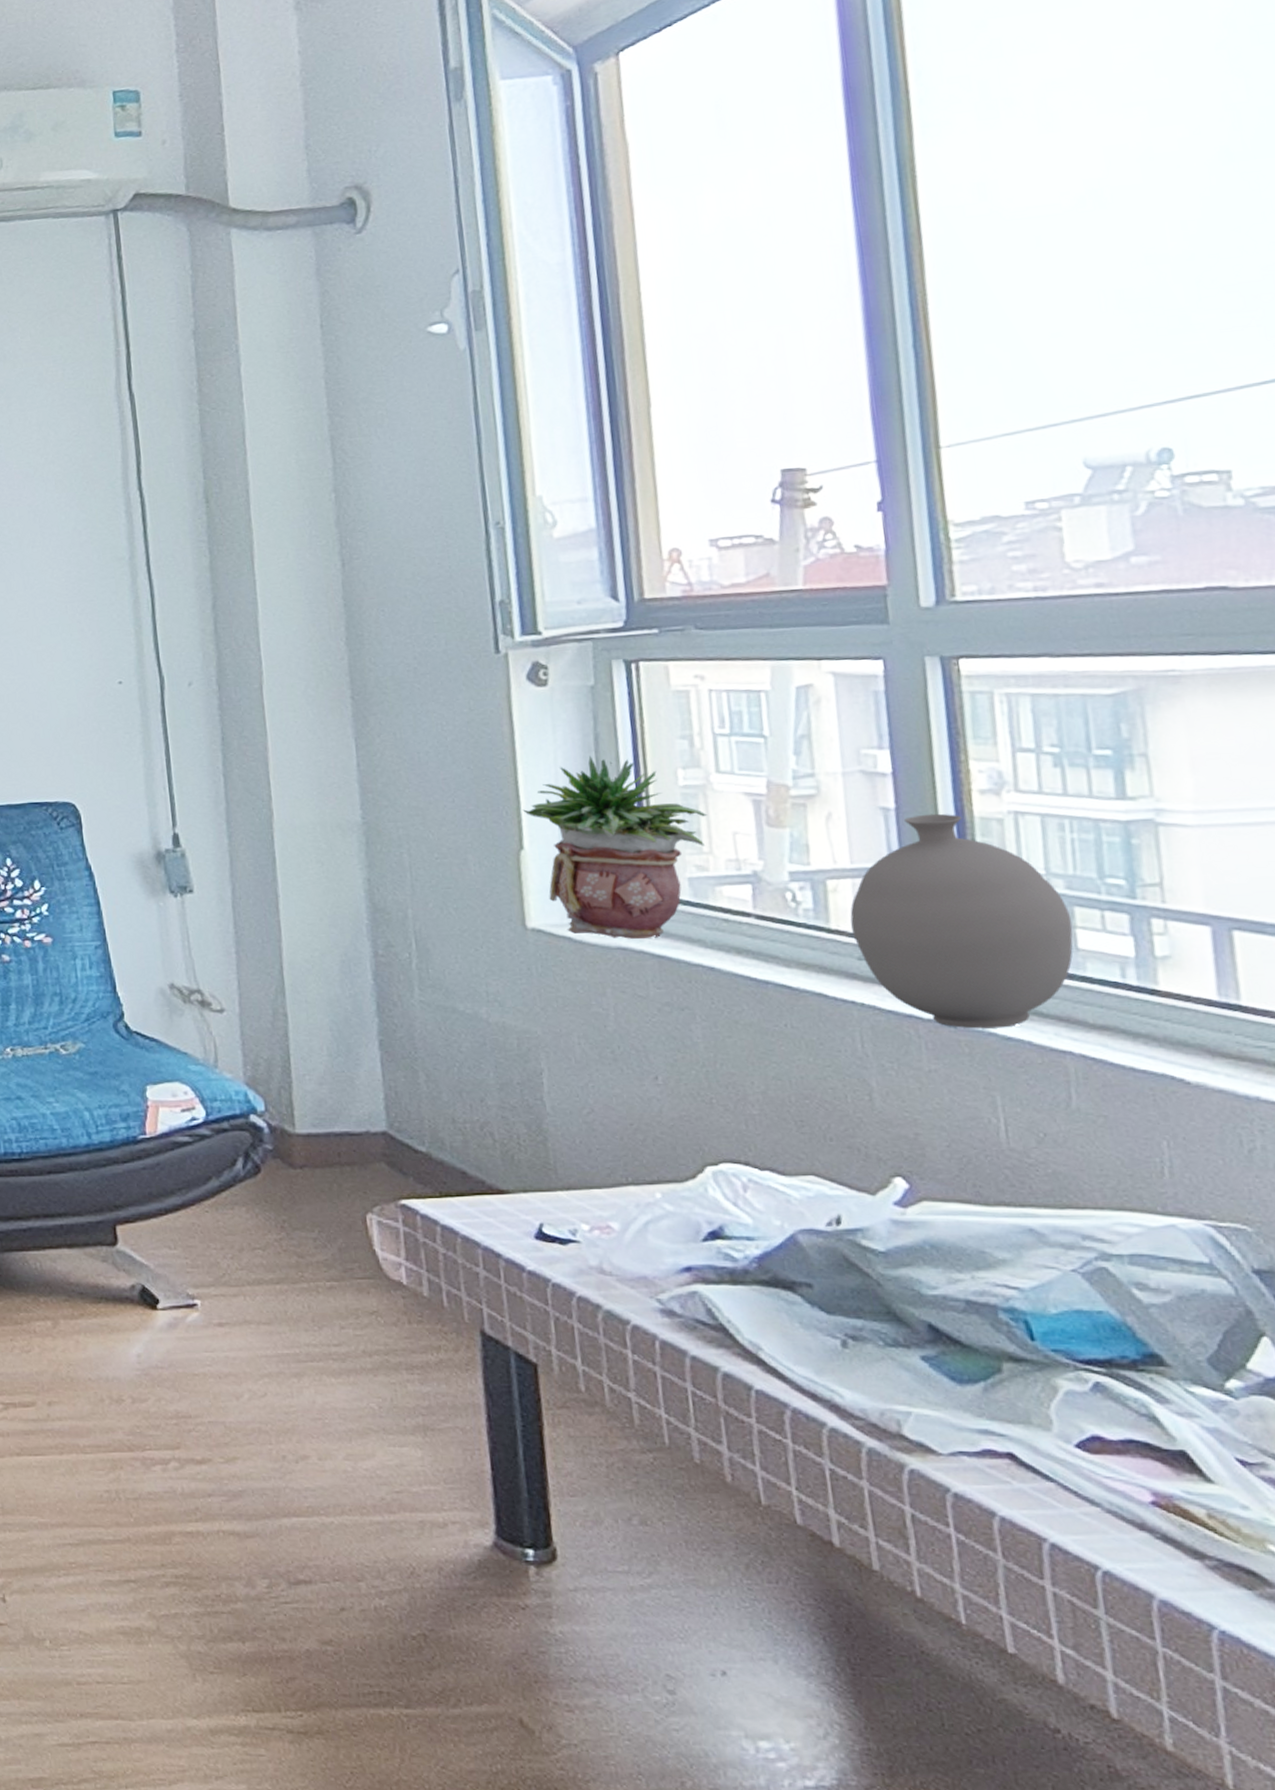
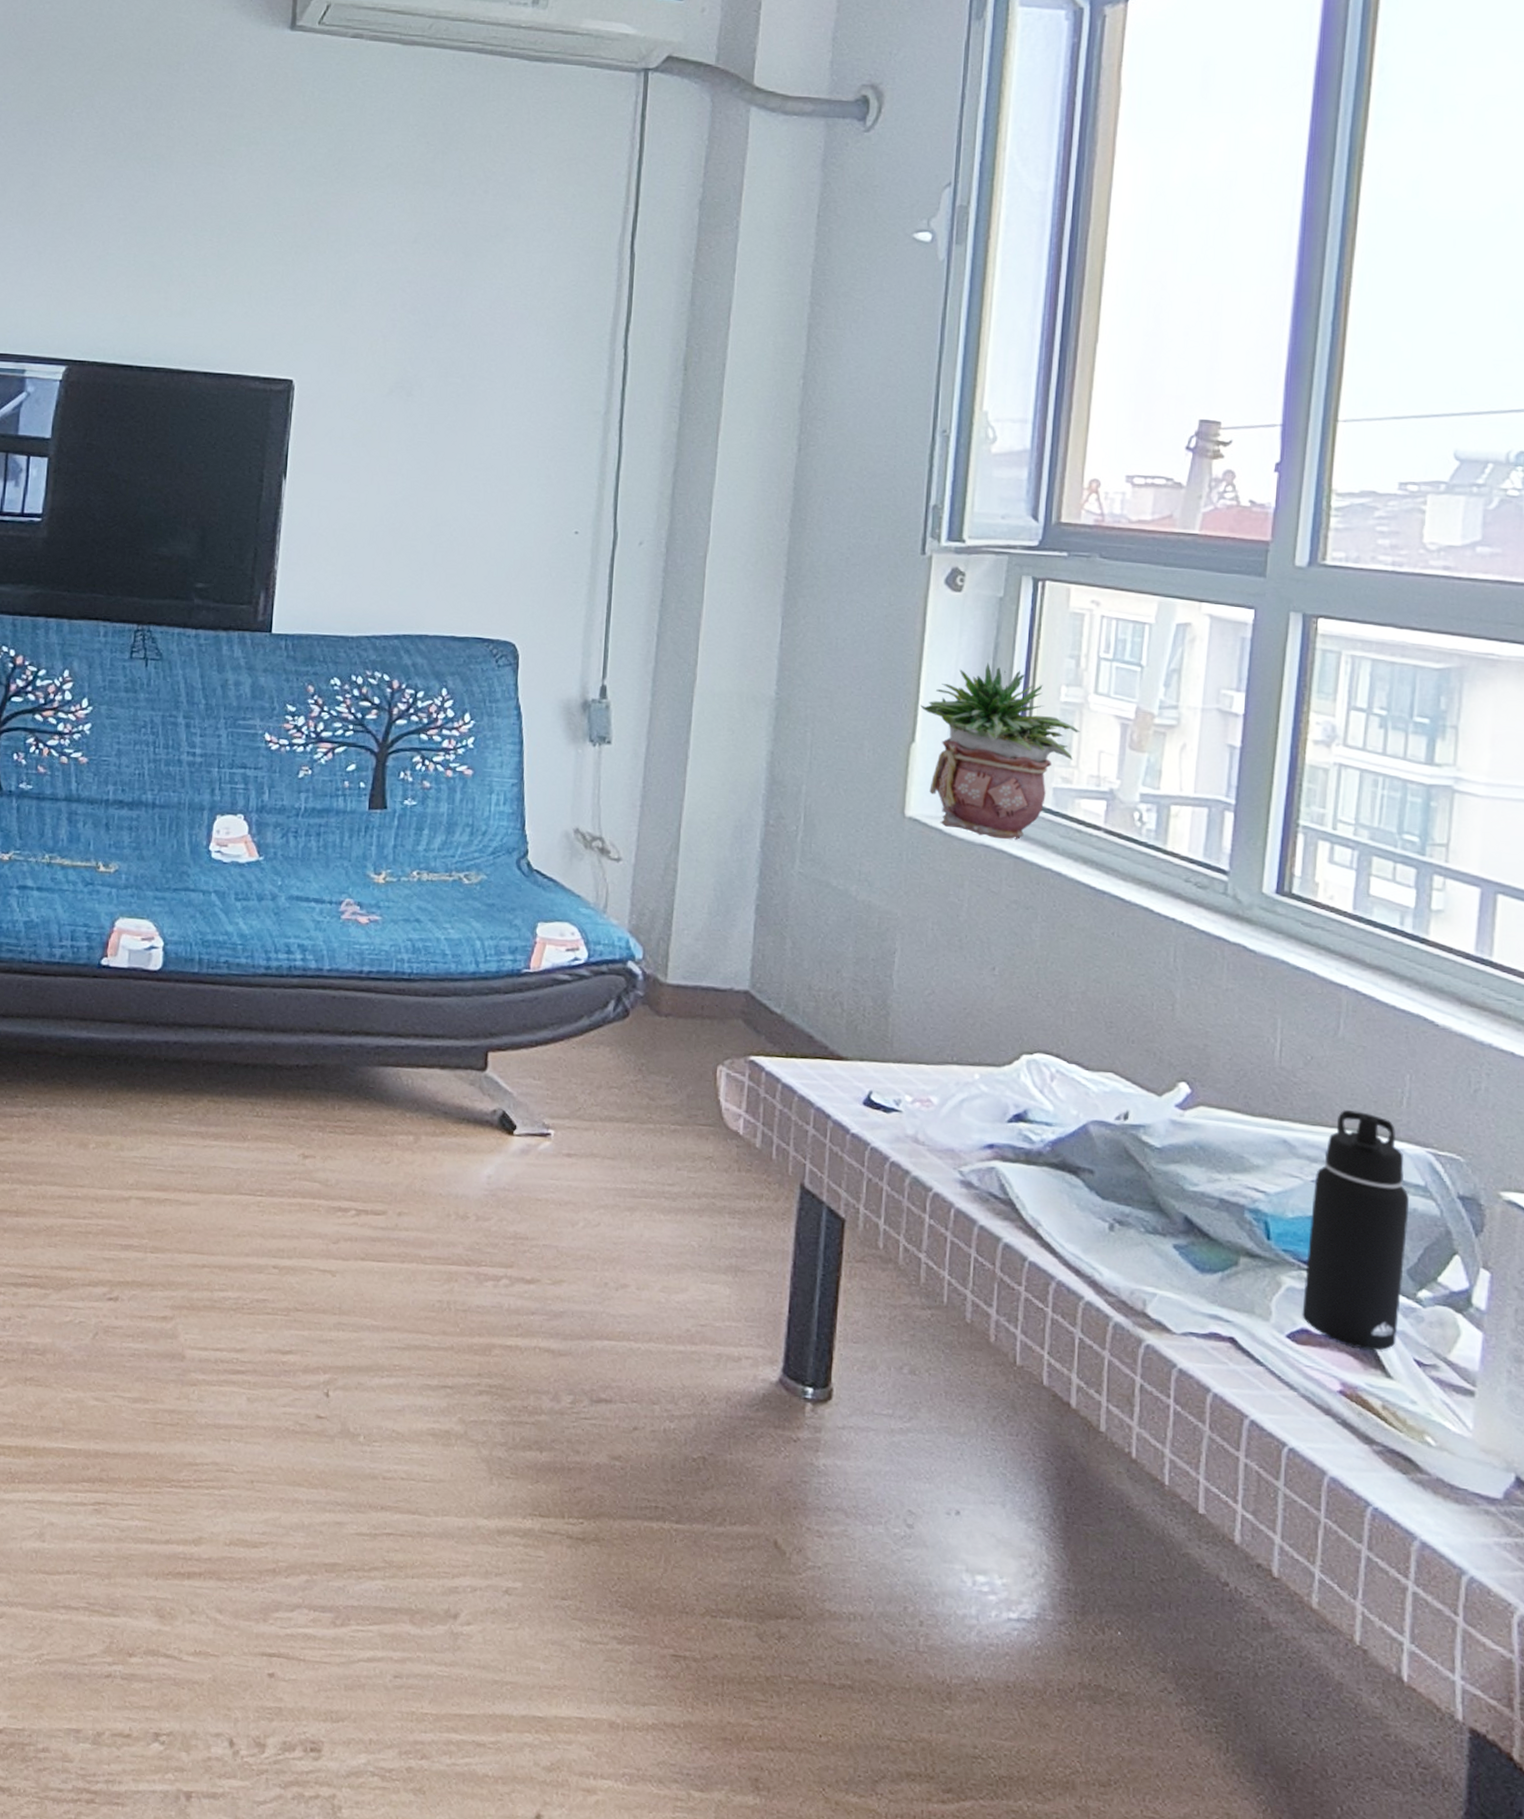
decorative vase: present [850,813,1073,1029] -> none [1184,756,1369,958]
water bottle: none [1075,1188,1210,1452] -> present [1302,1110,1410,1350]

